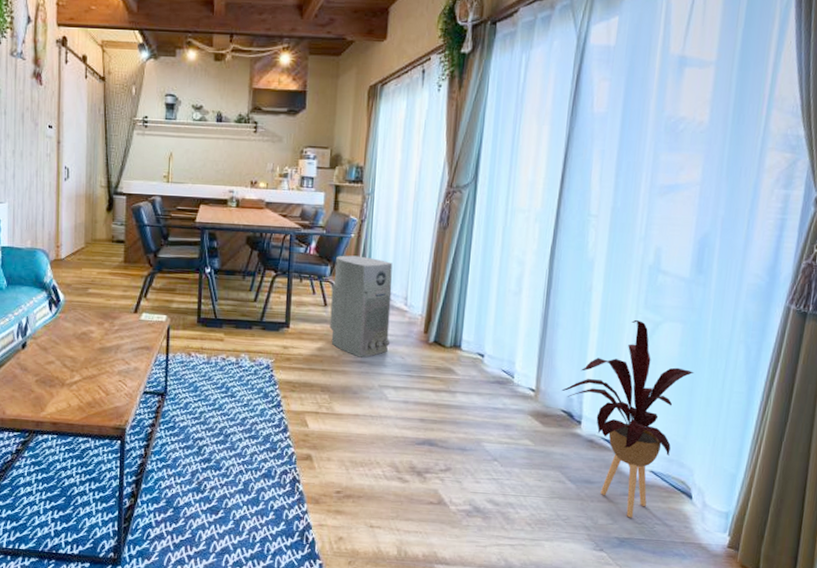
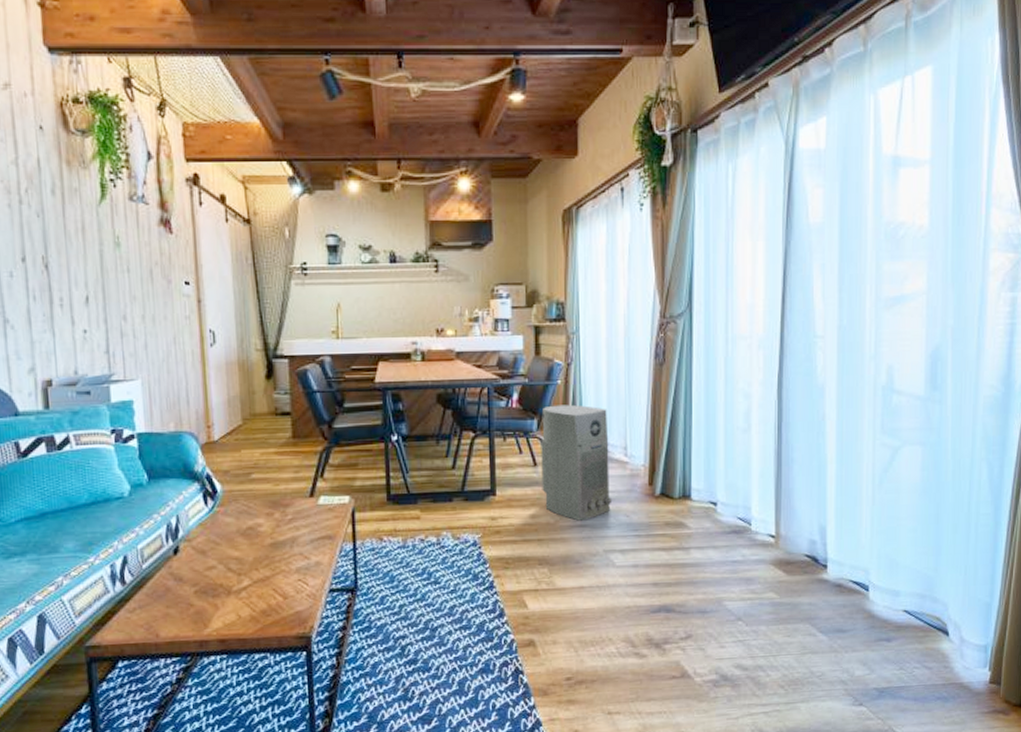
house plant: present [561,320,695,518] -> none [803,447,939,665]

